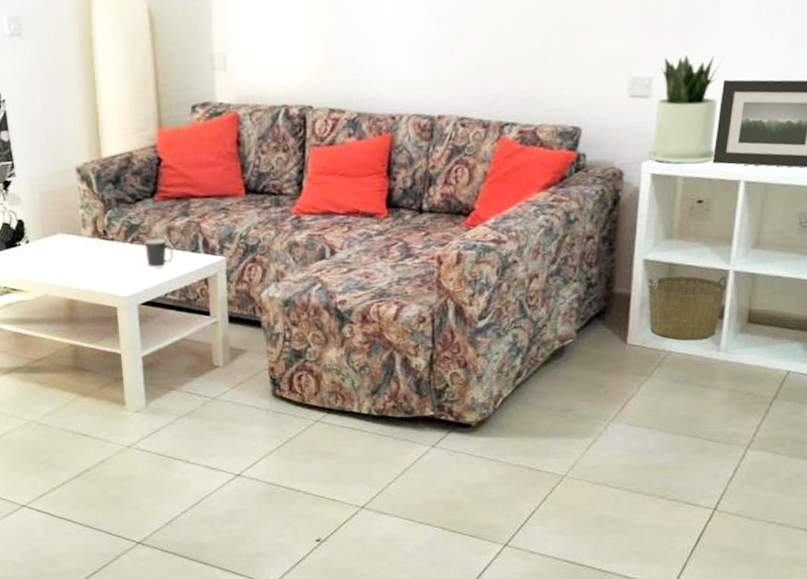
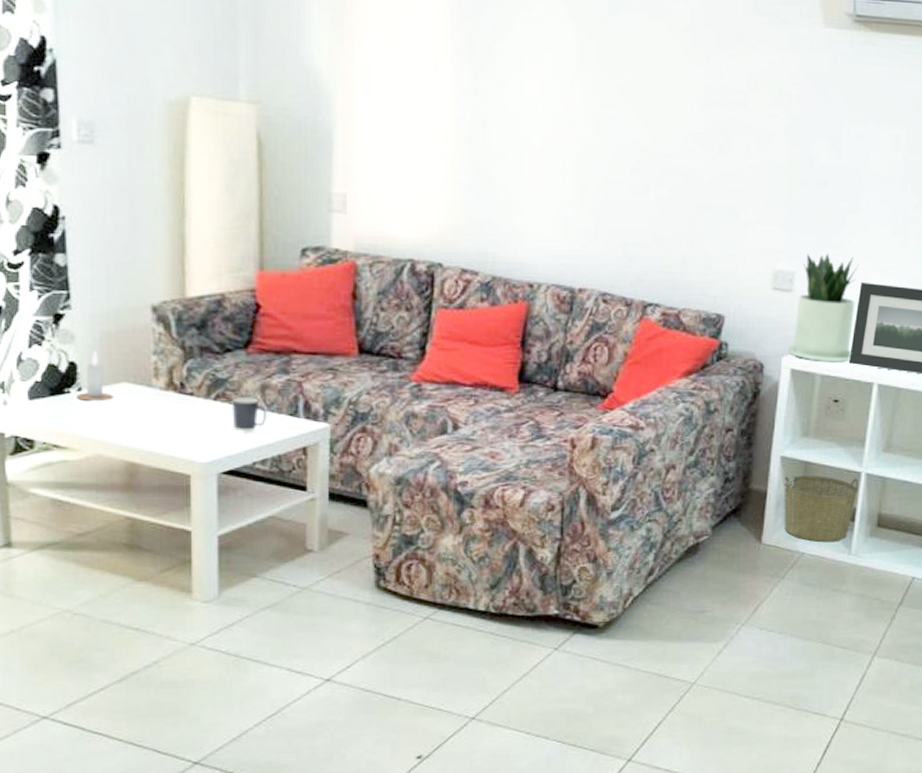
candle: none [25,209,53,251] -> present [76,350,114,402]

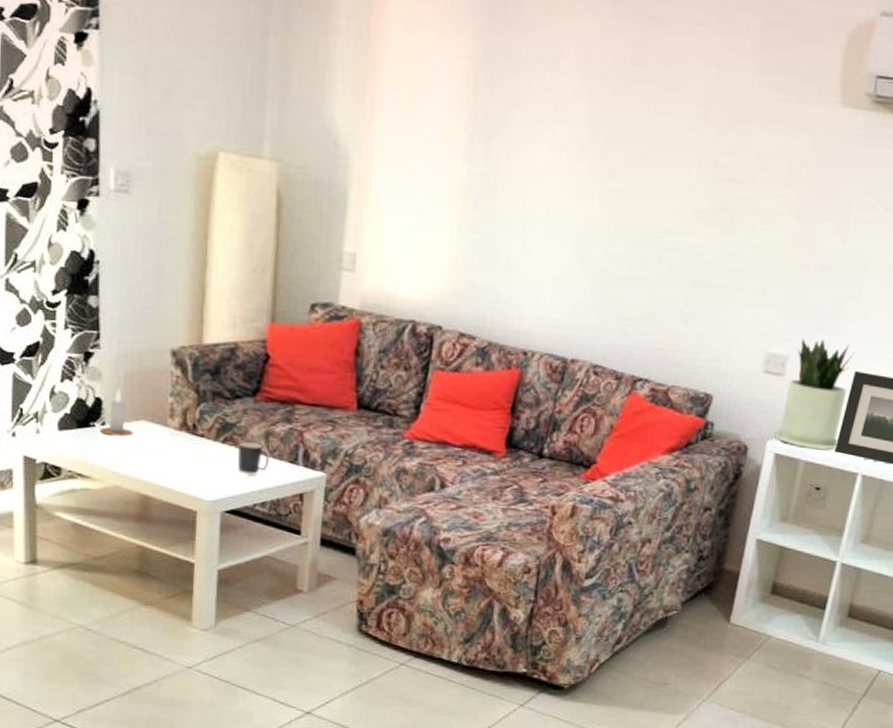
basket: present [783,475,859,543] -> none [754,559,833,628]

